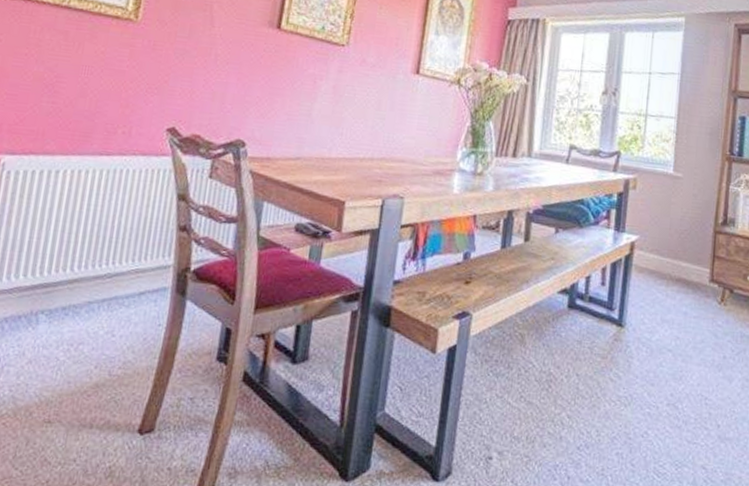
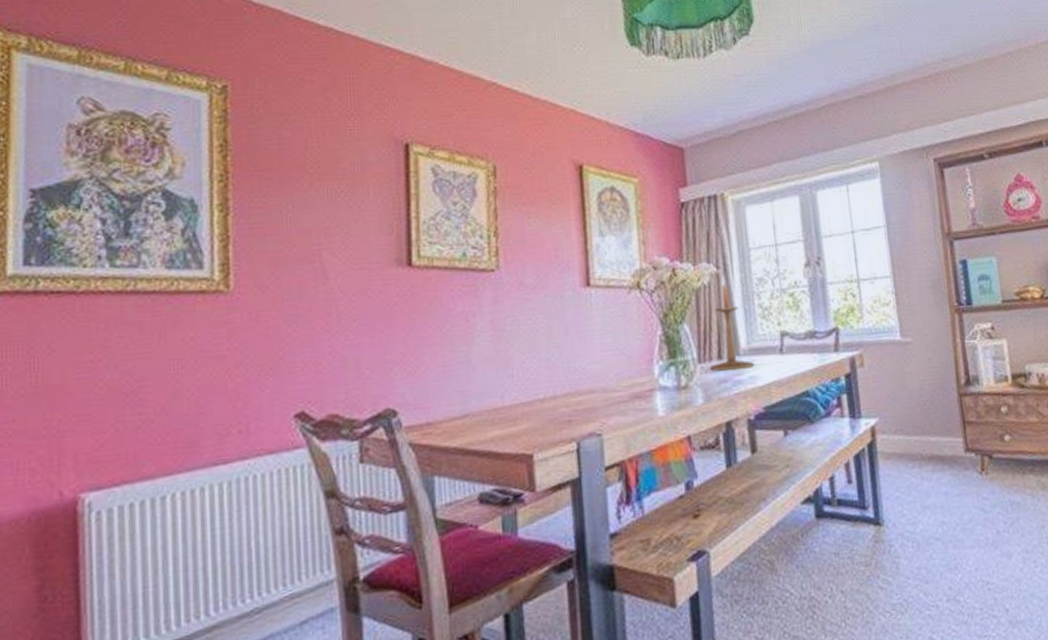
candlestick: none [504,88,542,171] -> present [710,276,755,372]

